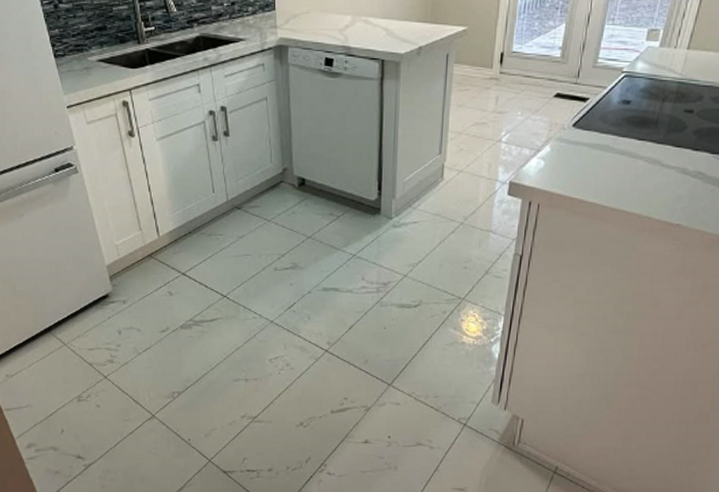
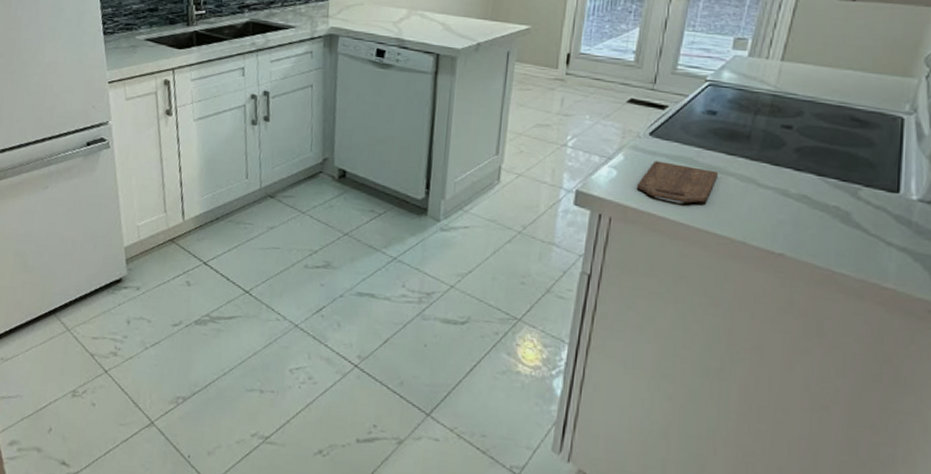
cutting board: none [561,150,630,186] -> present [636,161,718,203]

